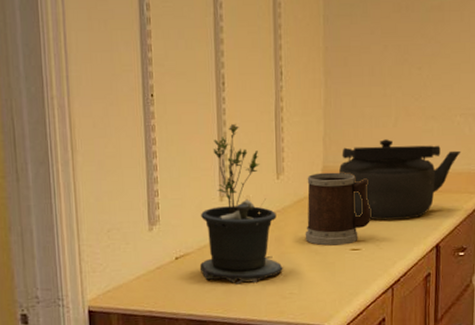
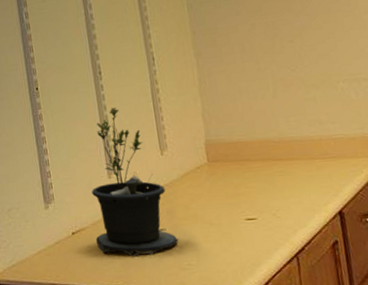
mug: present [305,172,371,246] -> none [191,145,263,217]
kettle: present [338,139,461,221] -> none [222,110,351,190]

